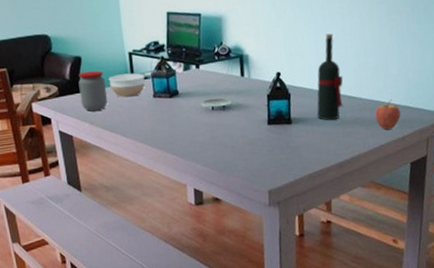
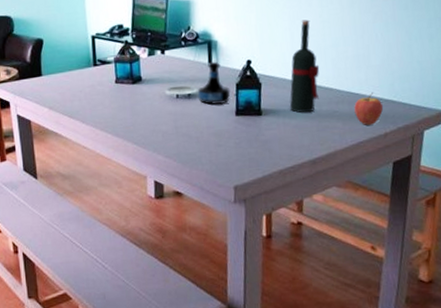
jar: present [78,70,107,112] -> none [39,53,68,96]
bowl: present [108,73,145,97] -> none [69,57,108,82]
tequila bottle: none [231,74,263,115] -> present [197,61,231,105]

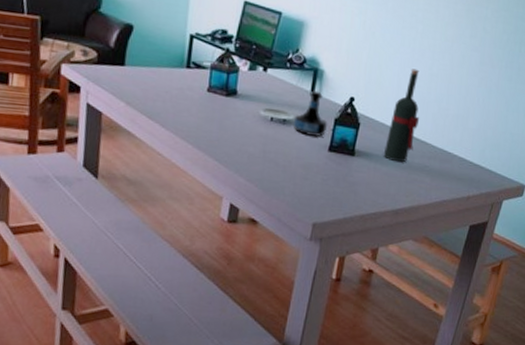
fruit: present [354,92,384,125] -> none [444,154,472,186]

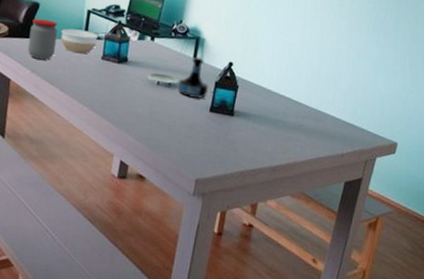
jar: none [121,43,156,91] -> present [27,18,58,60]
bowl: none [159,55,203,85] -> present [61,28,99,54]
wine bottle: present [383,68,420,163] -> none [260,35,294,122]

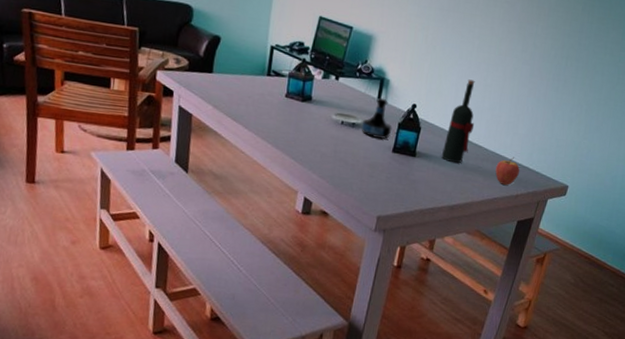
jar: present [27,18,58,60] -> none [209,52,241,96]
bowl: present [61,28,99,54] -> none [243,64,282,91]
wine bottle: none [260,35,294,122] -> present [441,79,475,163]
fruit: none [318,113,344,144] -> present [495,157,520,185]

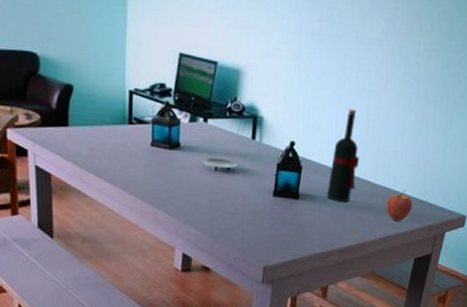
tequila bottle: present [361,97,393,140] -> none [237,137,271,183]

